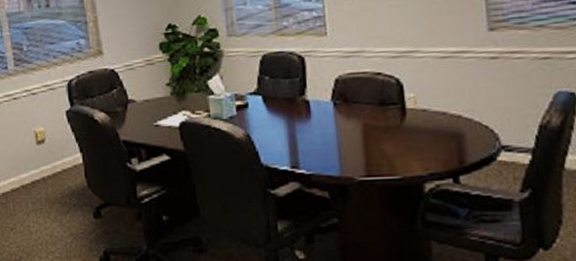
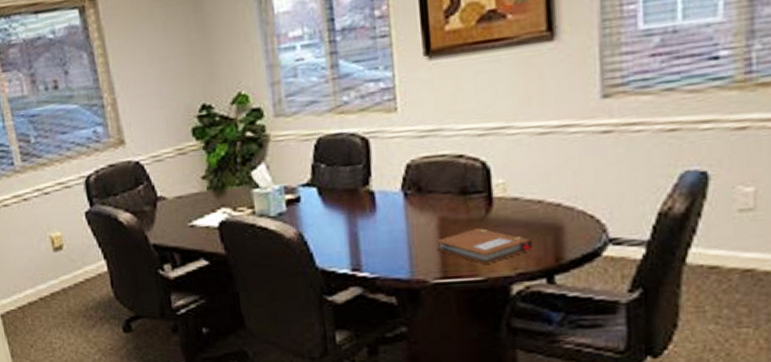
notebook: none [361,134,441,165] -> present [437,228,534,264]

